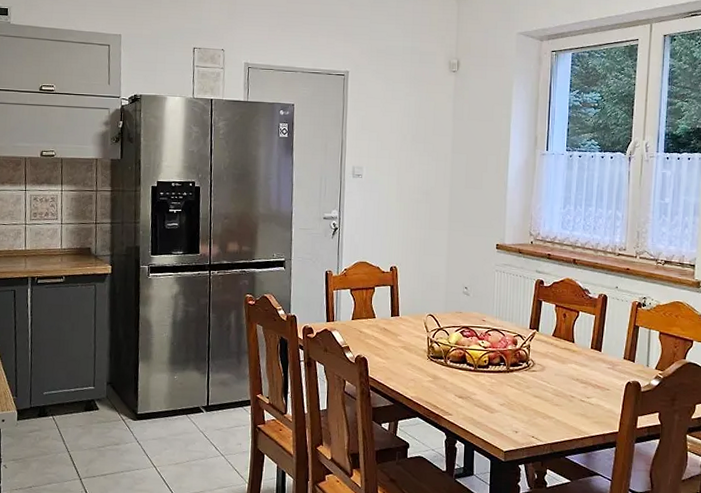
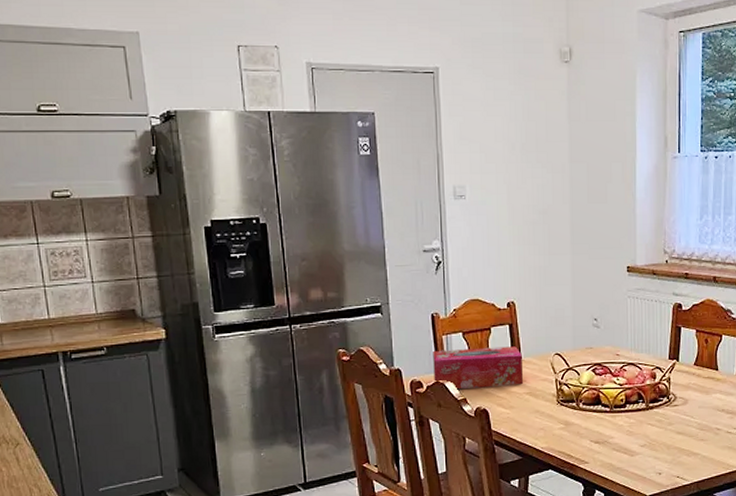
tissue box: none [323,302,400,339] -> present [433,346,523,390]

